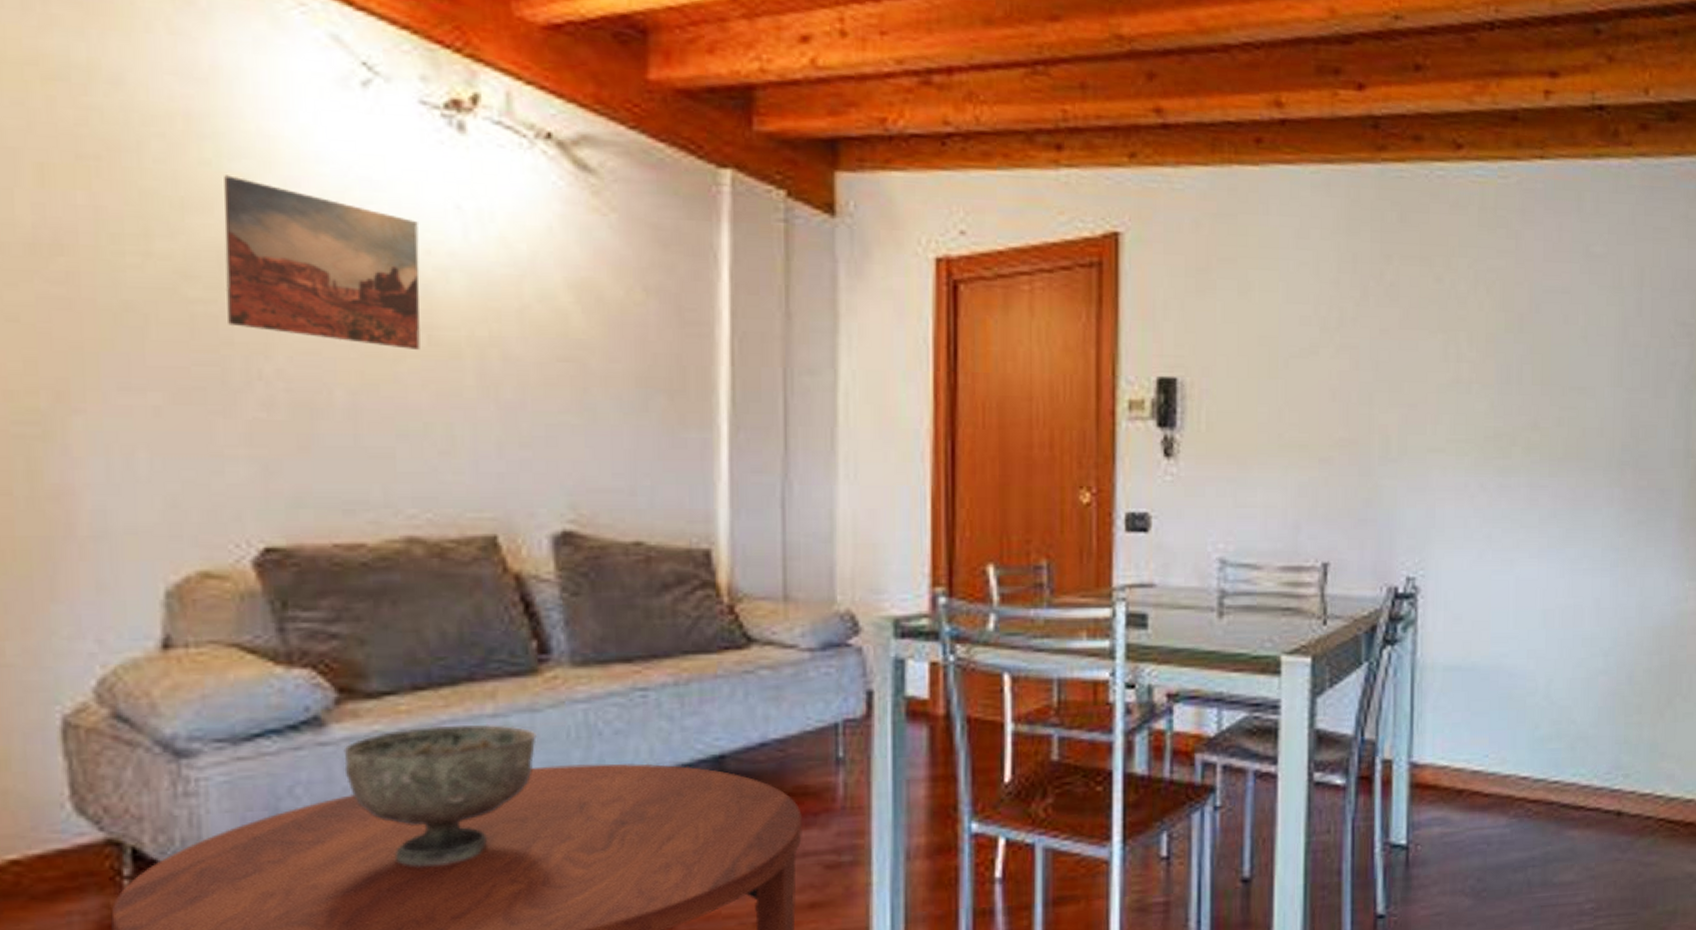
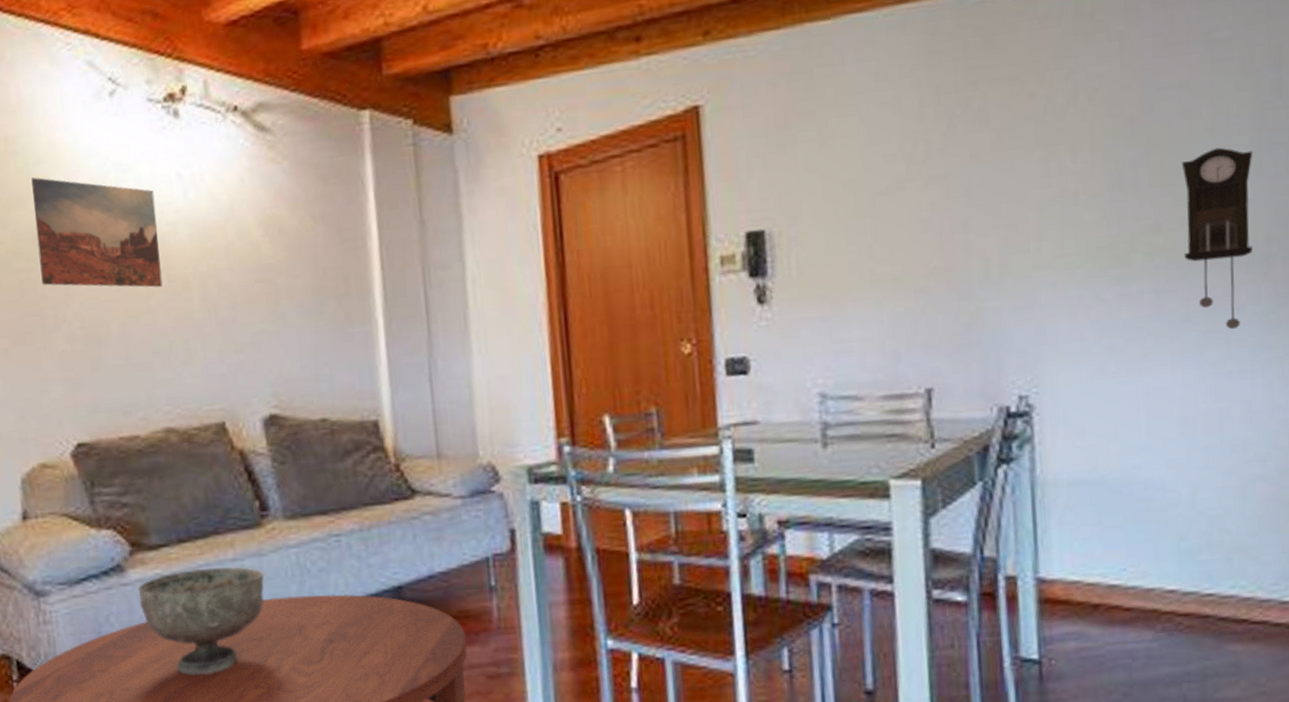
pendulum clock: none [1556,355,1616,529] -> present [1182,147,1253,330]

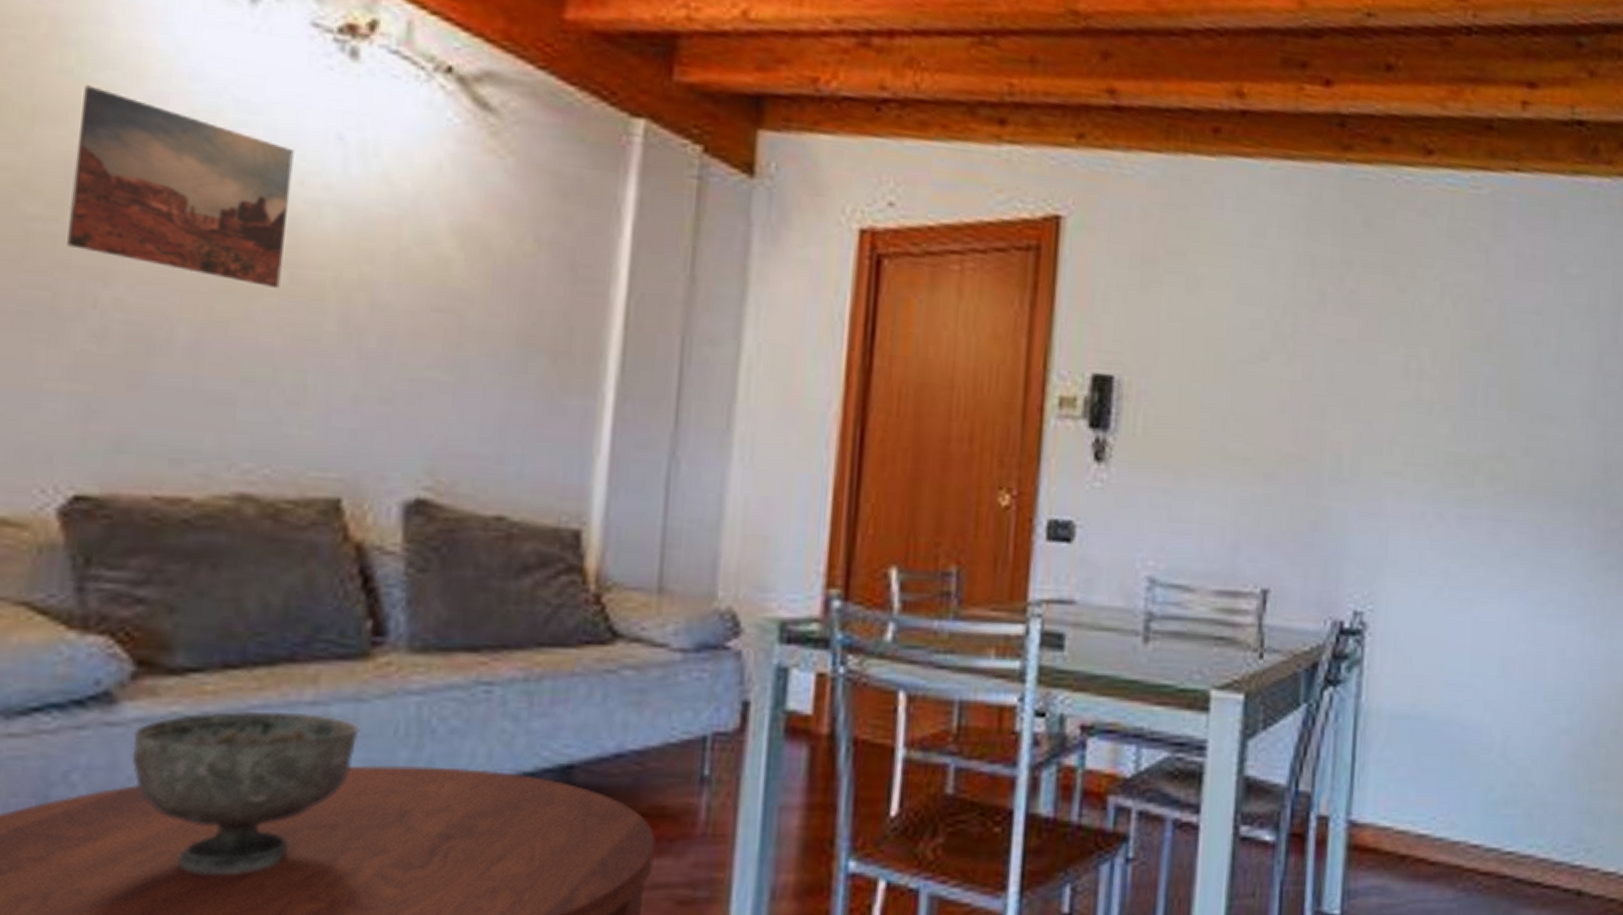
pendulum clock: present [1182,147,1253,330] -> none [1521,381,1590,571]

